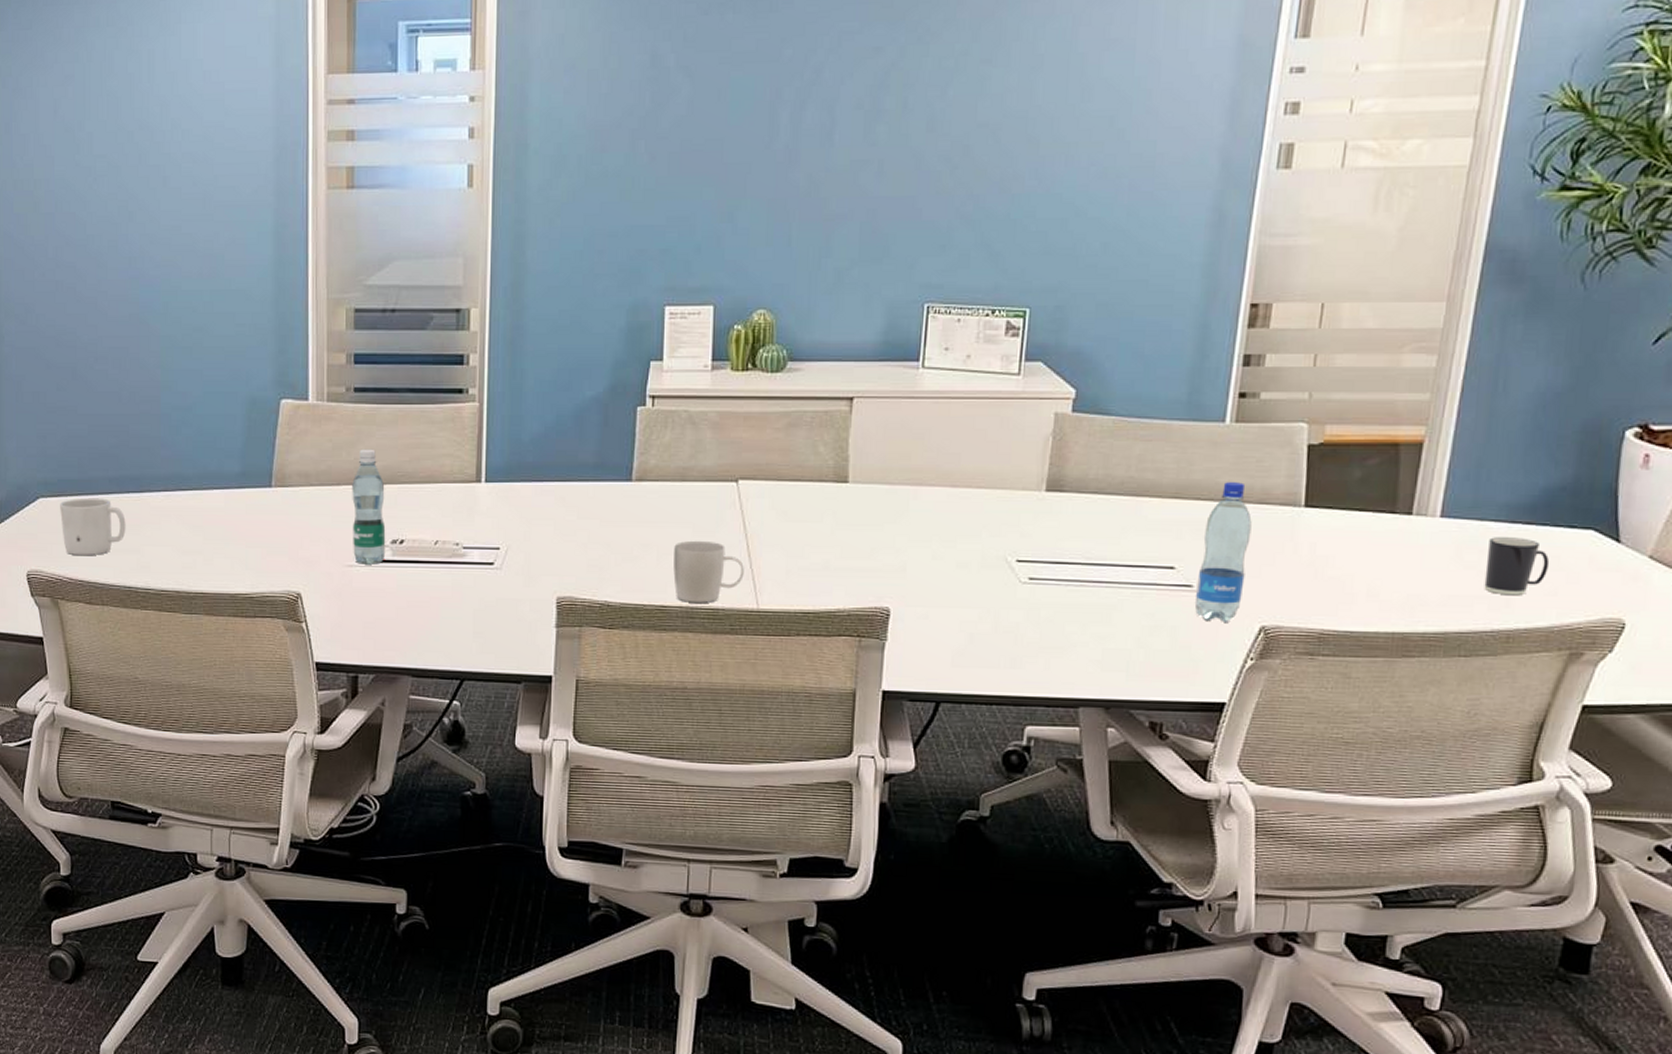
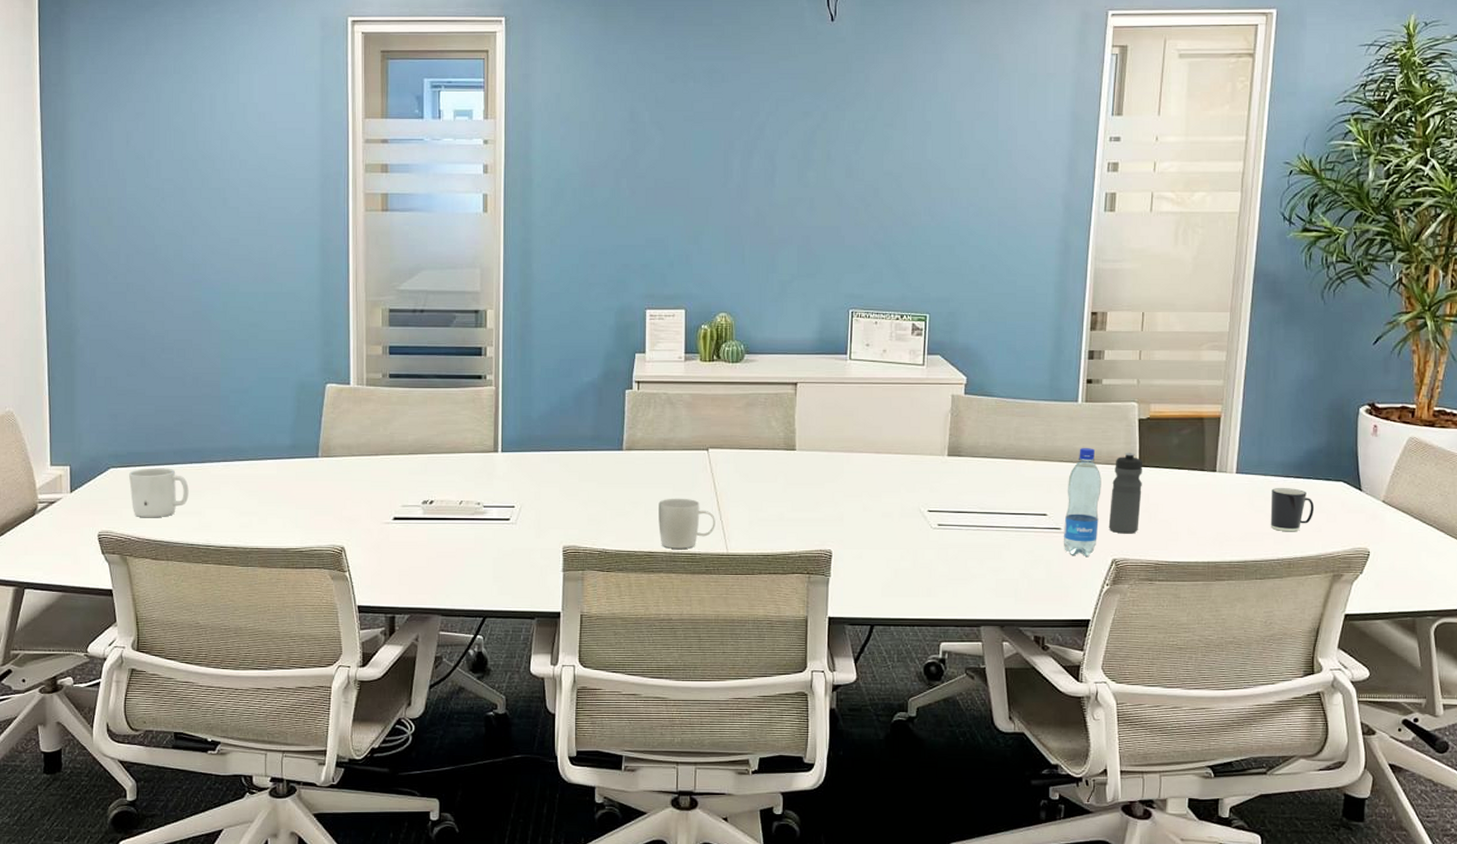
bottle: present [352,449,386,565] -> none [388,425,418,522]
water bottle: none [1257,488,1310,594] -> present [1108,452,1142,534]

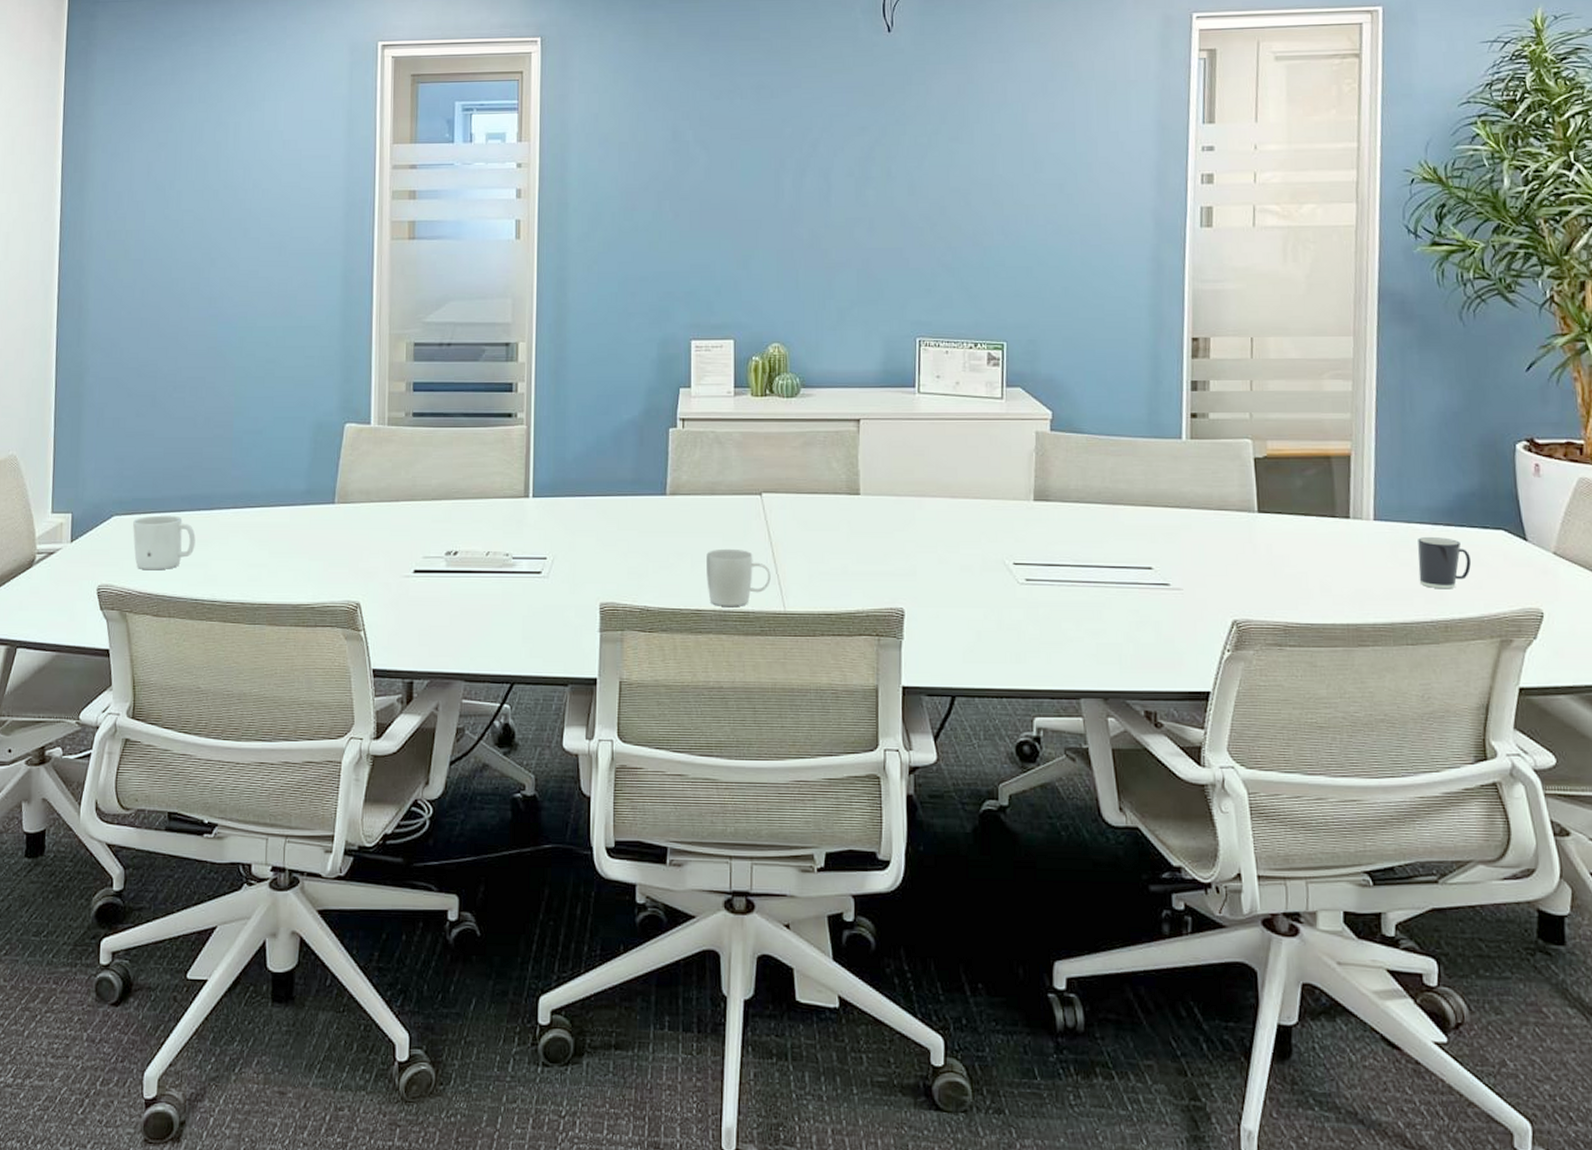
bottle: present [1063,448,1101,556] -> none [1173,491,1215,617]
water bottle: present [1108,452,1142,534] -> none [1225,495,1263,591]

